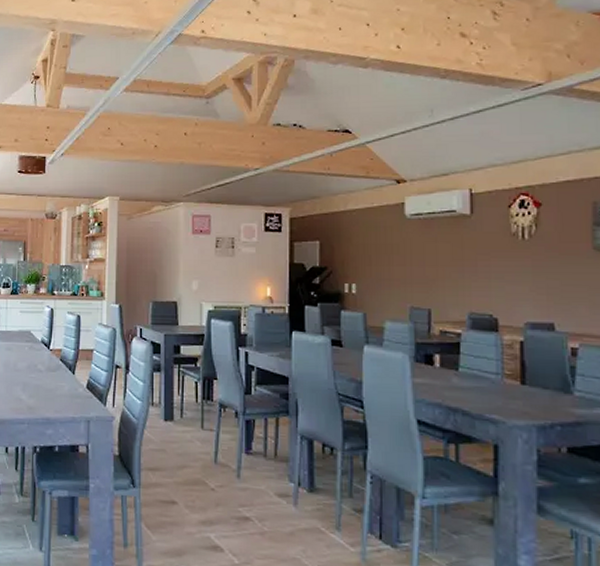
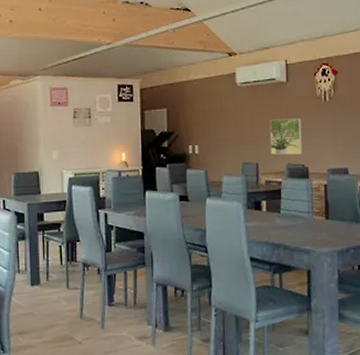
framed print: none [446,258,490,302] -> present [269,118,303,155]

